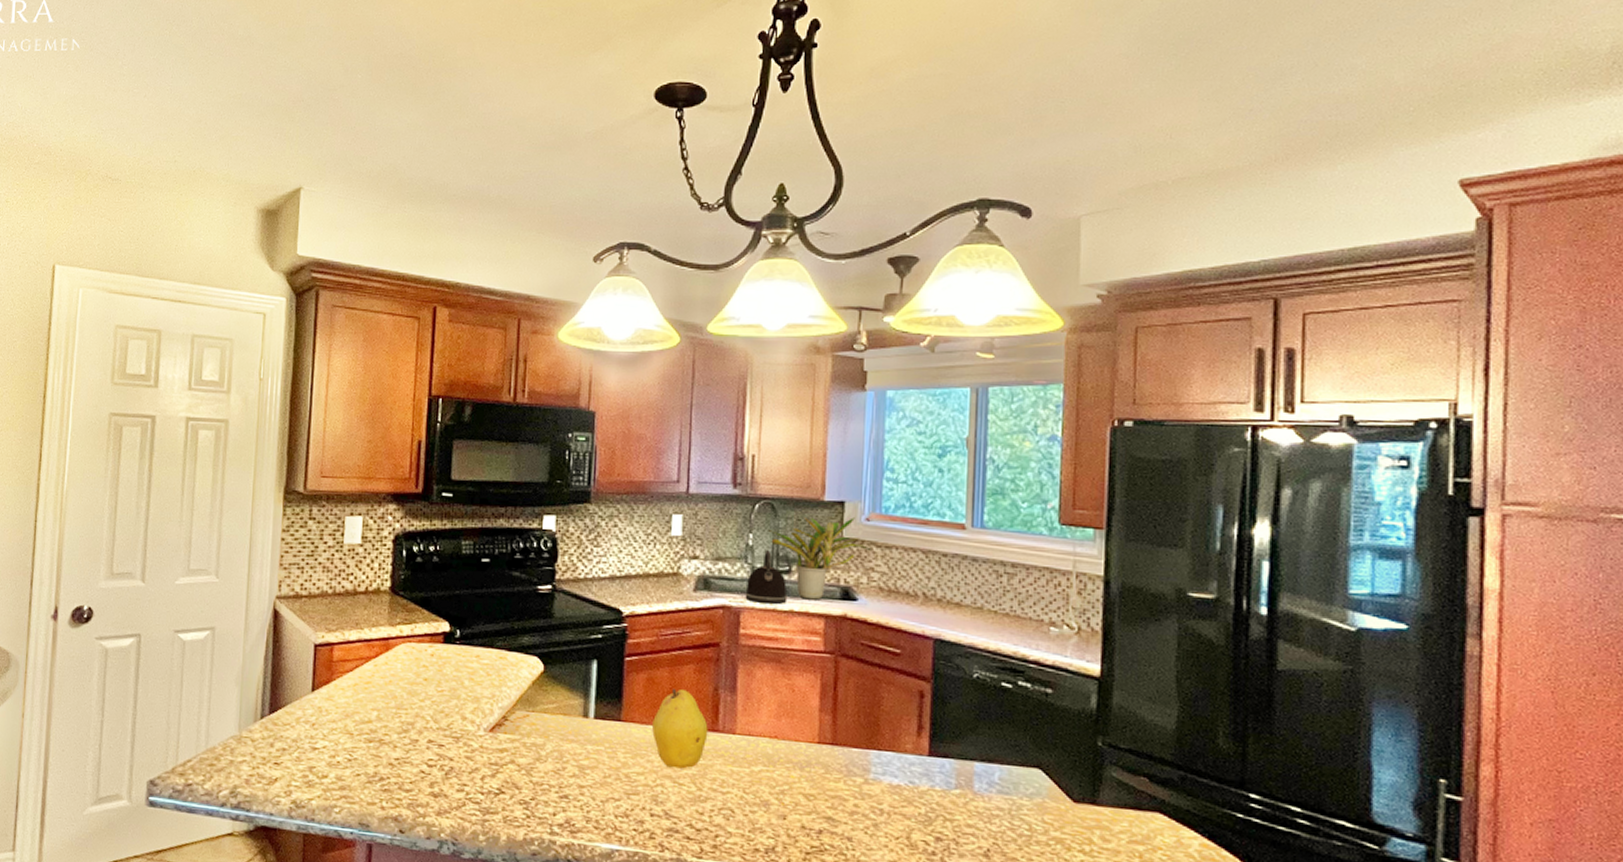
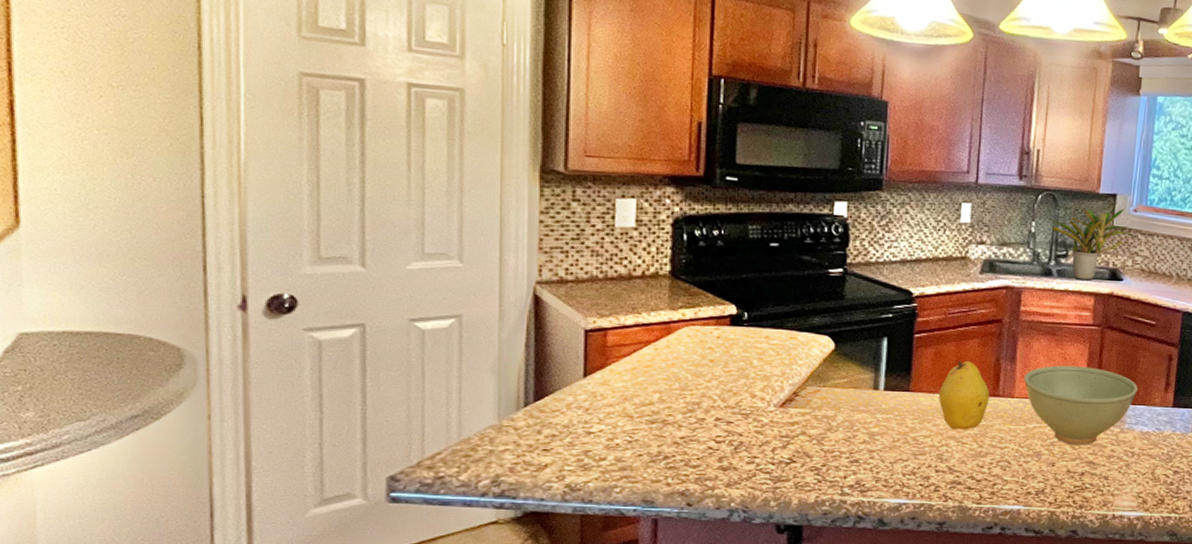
kettle: present [745,550,788,604] -> none [1026,237,1064,284]
bowl: none [746,698,883,797] -> present [1024,365,1138,445]

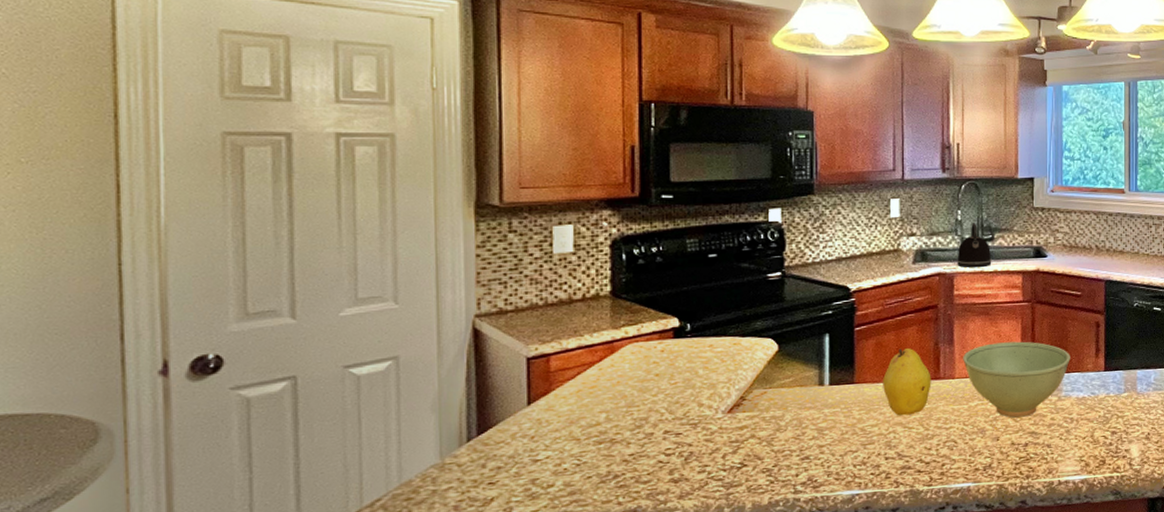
kettle: none [1026,237,1064,284] -> present [957,223,992,267]
potted plant: present [1049,207,1137,281] -> none [973,189,1056,261]

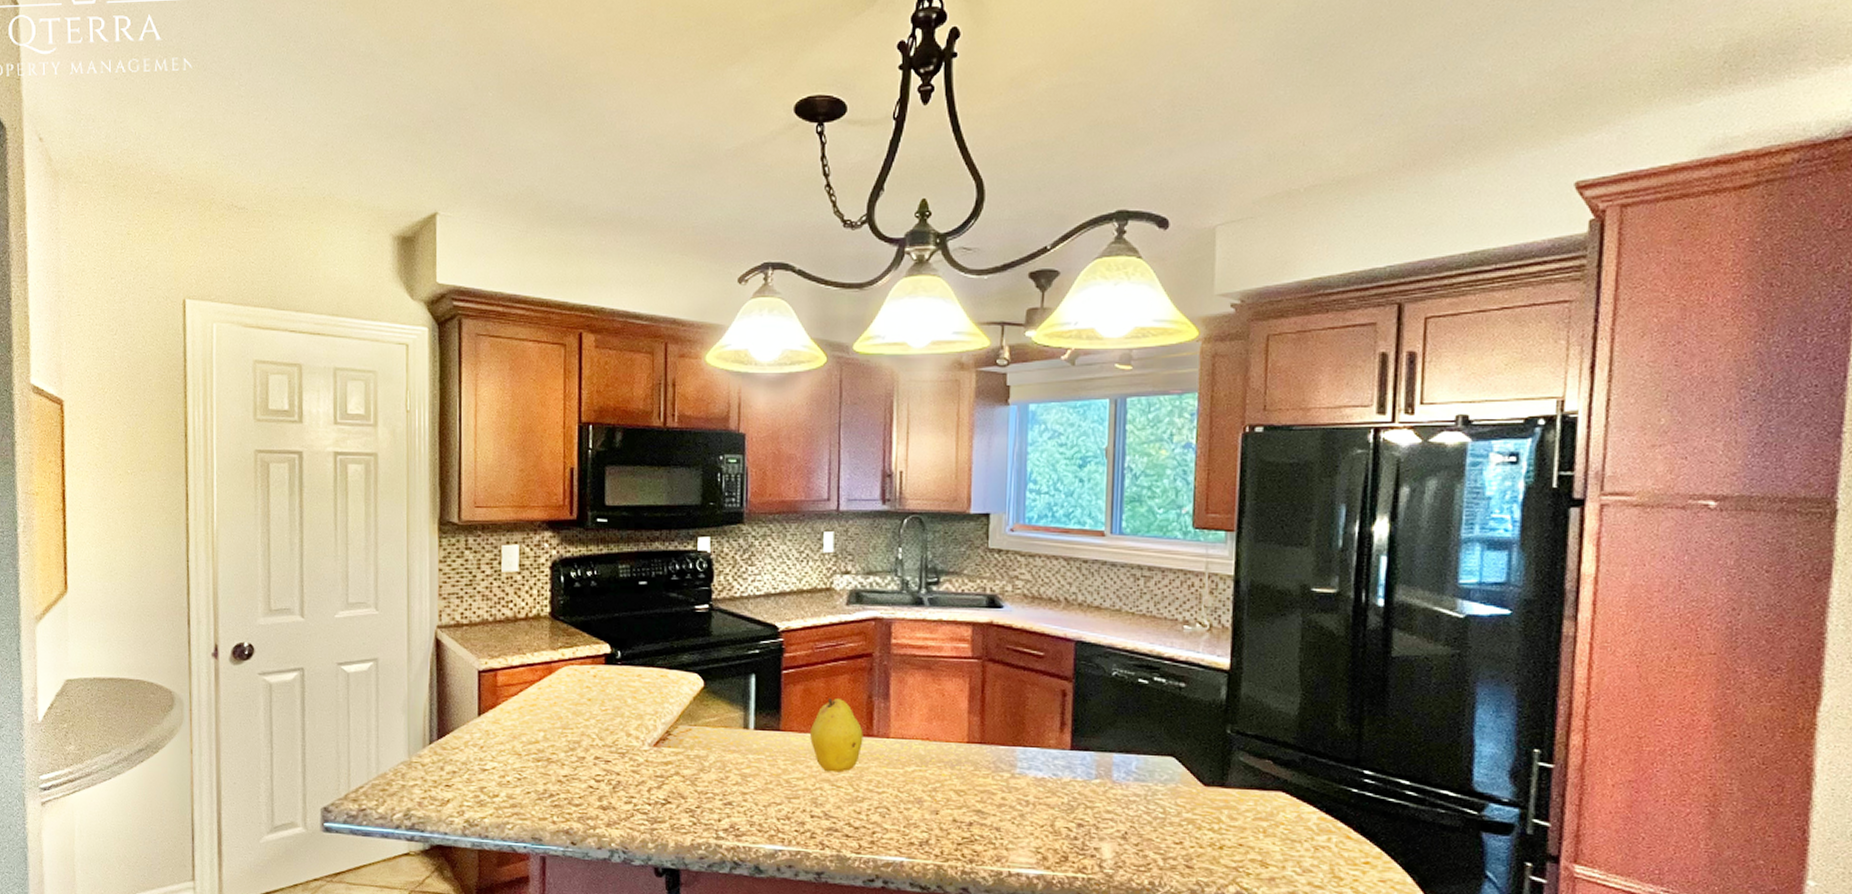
kettle: present [957,223,992,267] -> none [896,563,937,614]
bowl: present [963,341,1070,418] -> none [899,702,1028,792]

